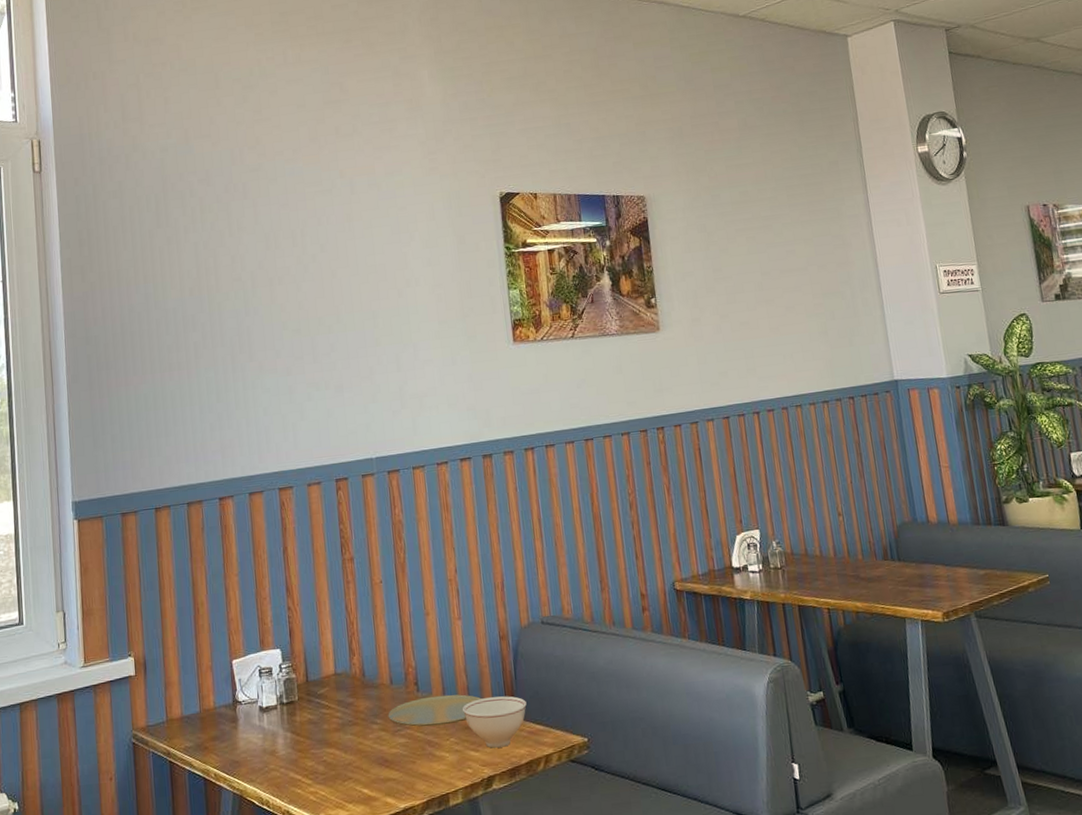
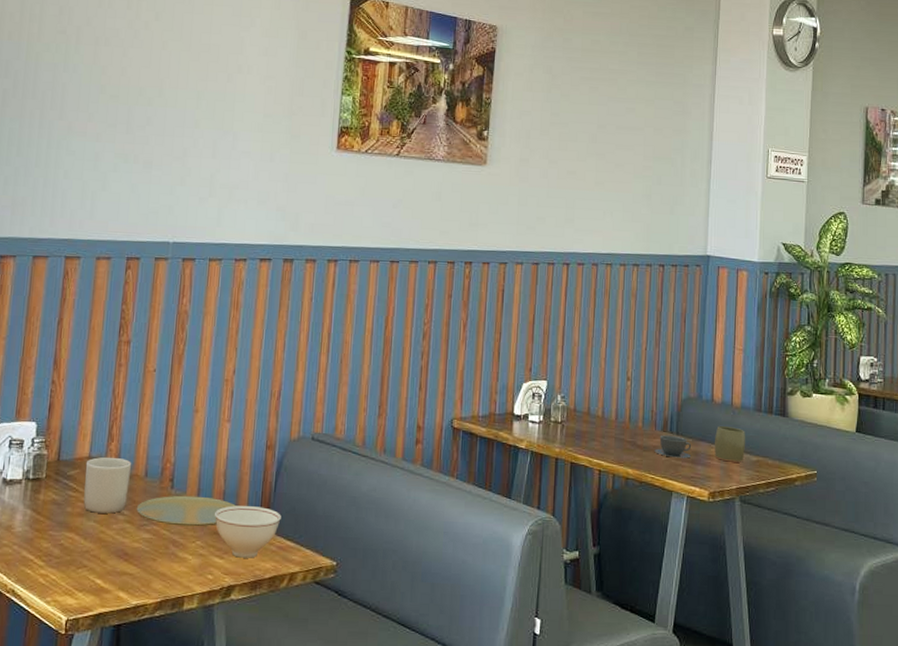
mug: none [333,670,379,726] -> present [83,456,132,514]
teacup: none [879,562,917,585] -> present [654,435,692,459]
mug: none [937,544,971,580] -> present [714,425,746,463]

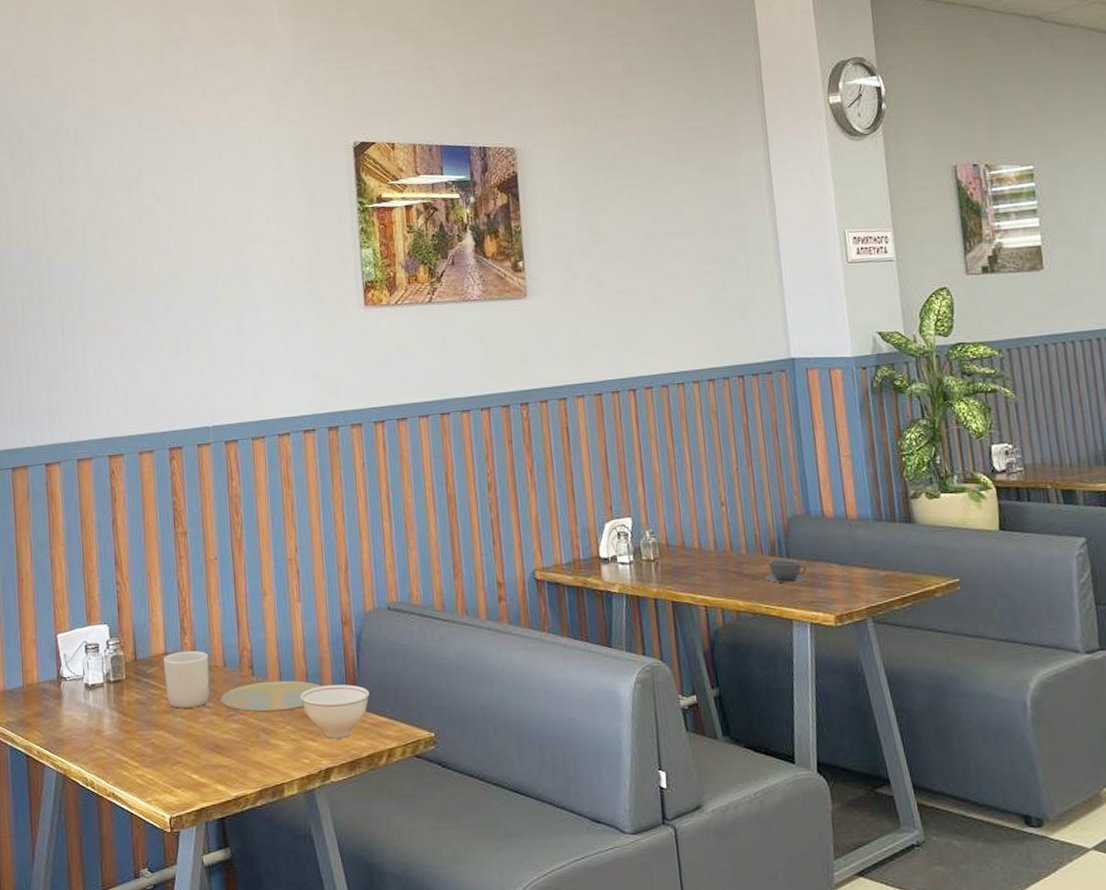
mug: present [714,425,746,463] -> none [832,541,871,581]

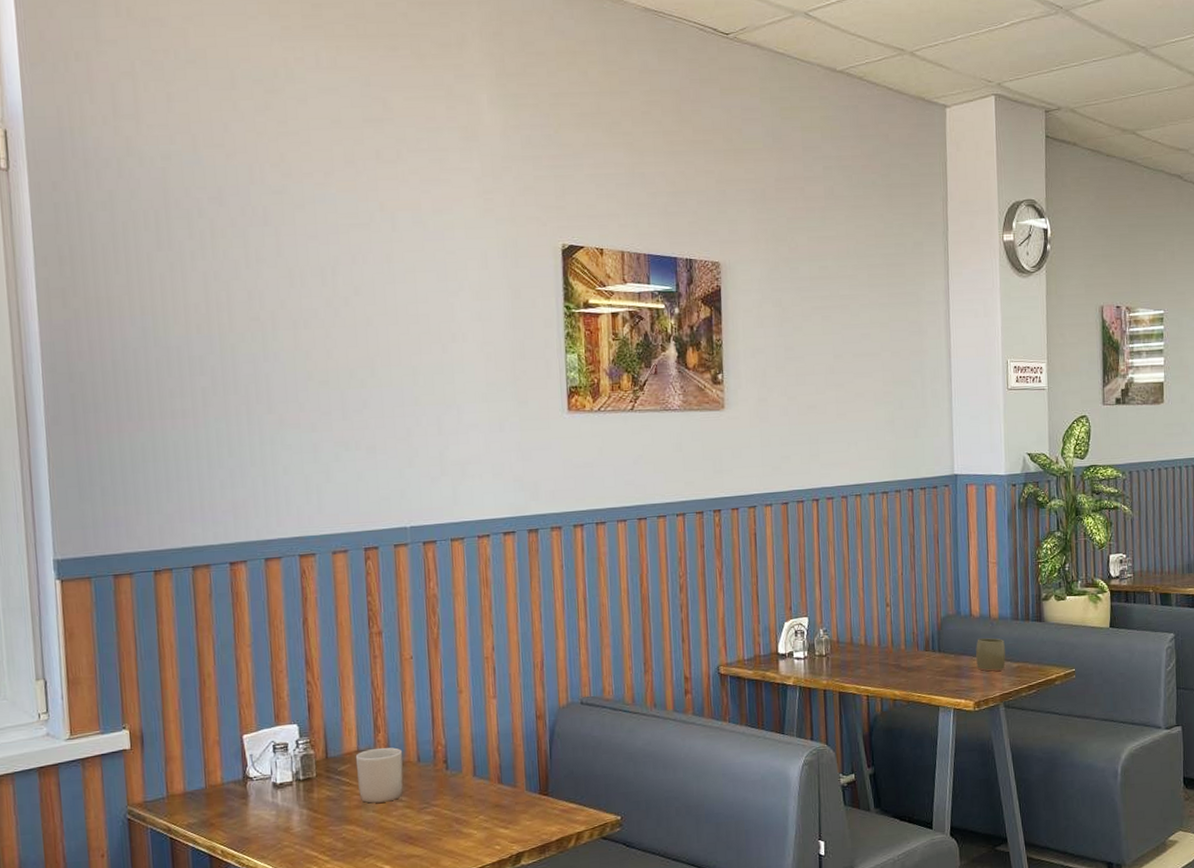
plate: present [220,680,322,713] -> none [414,773,515,805]
bowl: present [299,684,370,739] -> none [493,775,561,826]
teacup: present [764,559,807,583] -> none [918,653,954,675]
mug: none [832,541,871,581] -> present [976,637,1006,672]

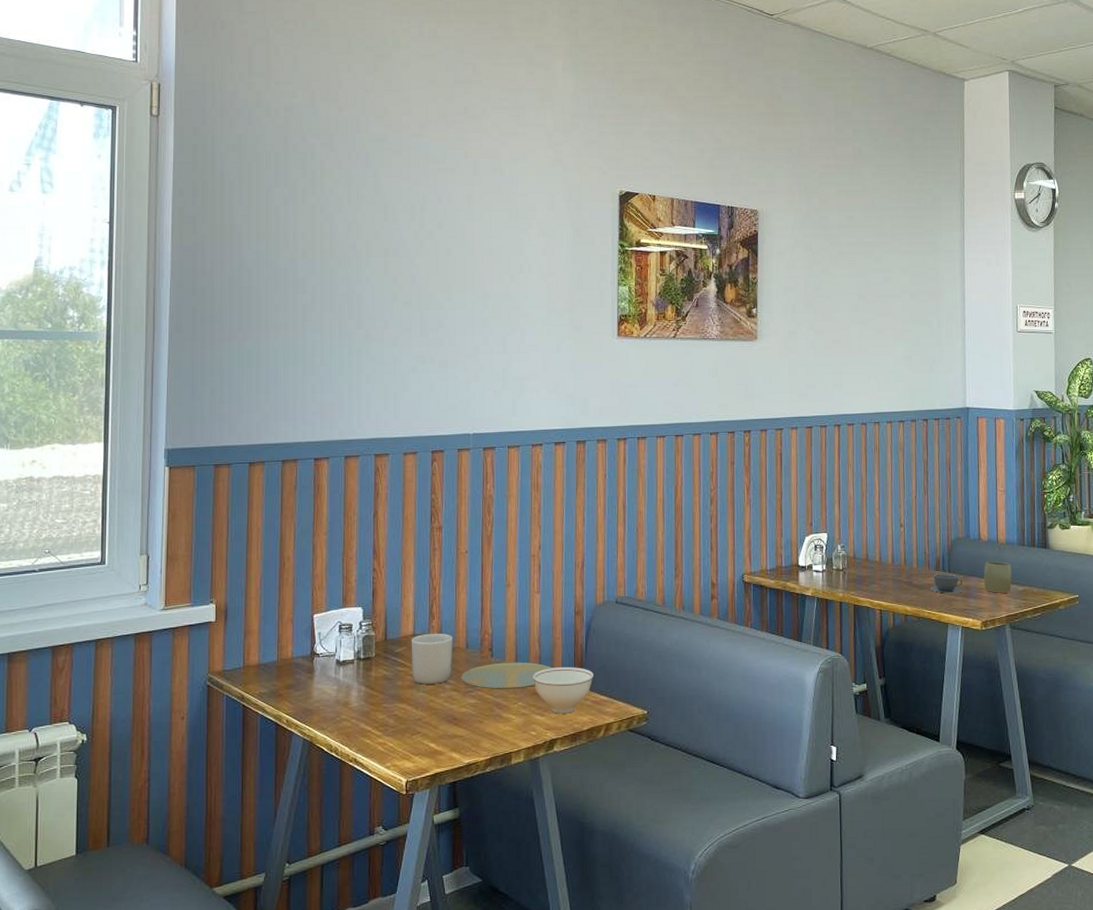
plate: none [414,773,515,805] -> present [461,662,552,690]
bowl: none [493,775,561,826] -> present [532,667,594,714]
teacup: none [918,653,954,675] -> present [929,573,963,593]

